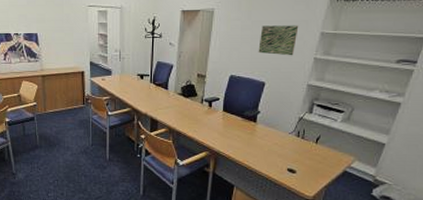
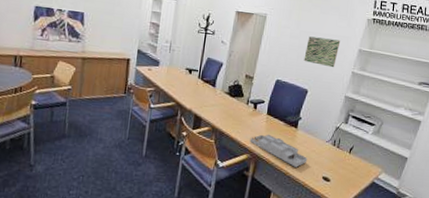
desk organizer: none [207,130,270,161] -> present [249,134,308,168]

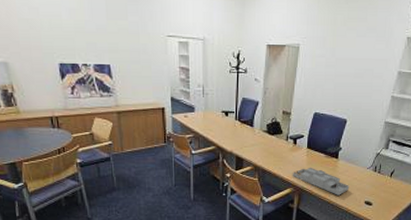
wall art: present [304,36,341,68] -> none [341,63,379,94]

